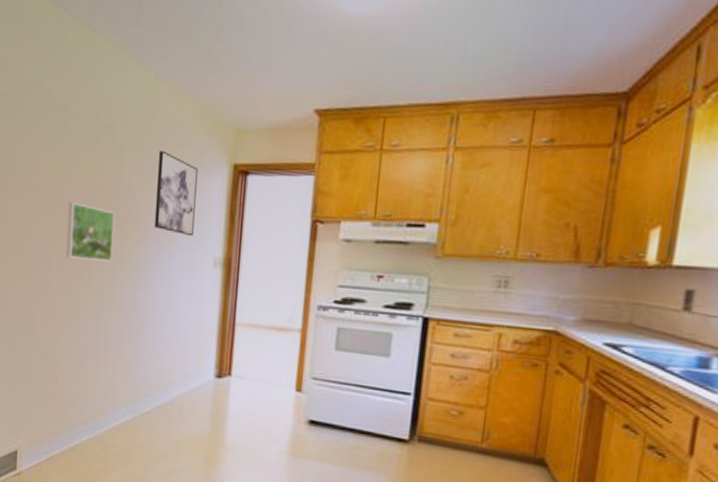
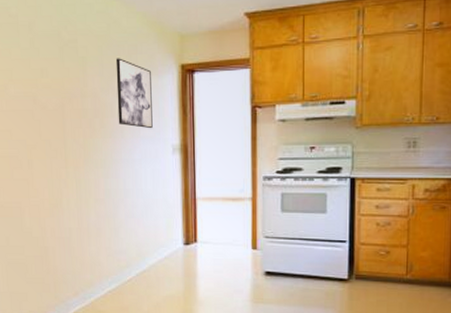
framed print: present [66,202,115,262] -> none [42,109,86,157]

